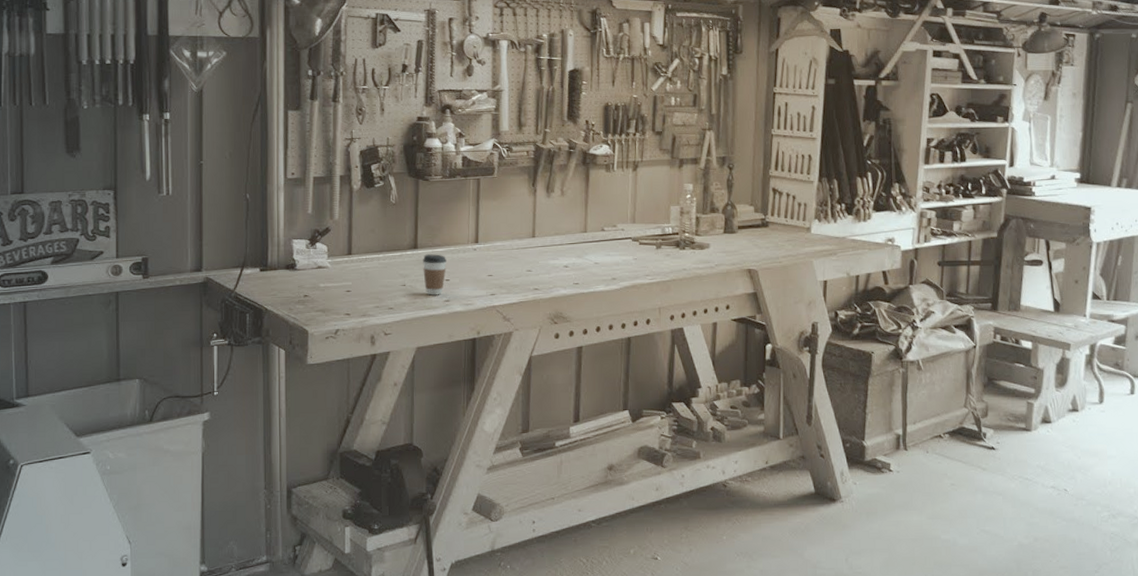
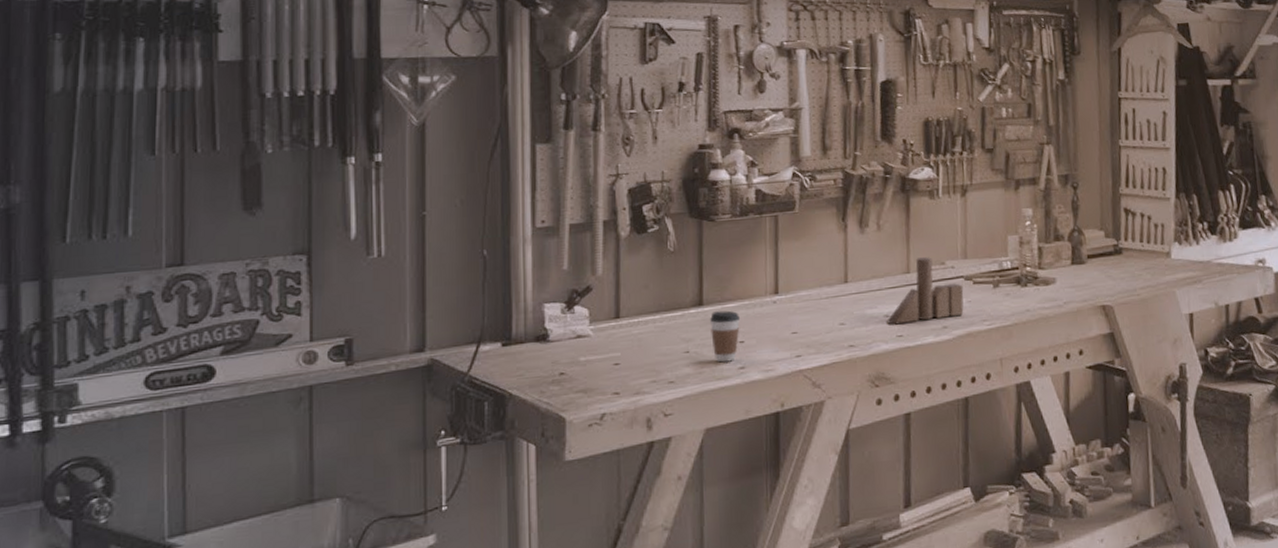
wooden block: none [565,220,631,274] -> present [885,257,964,325]

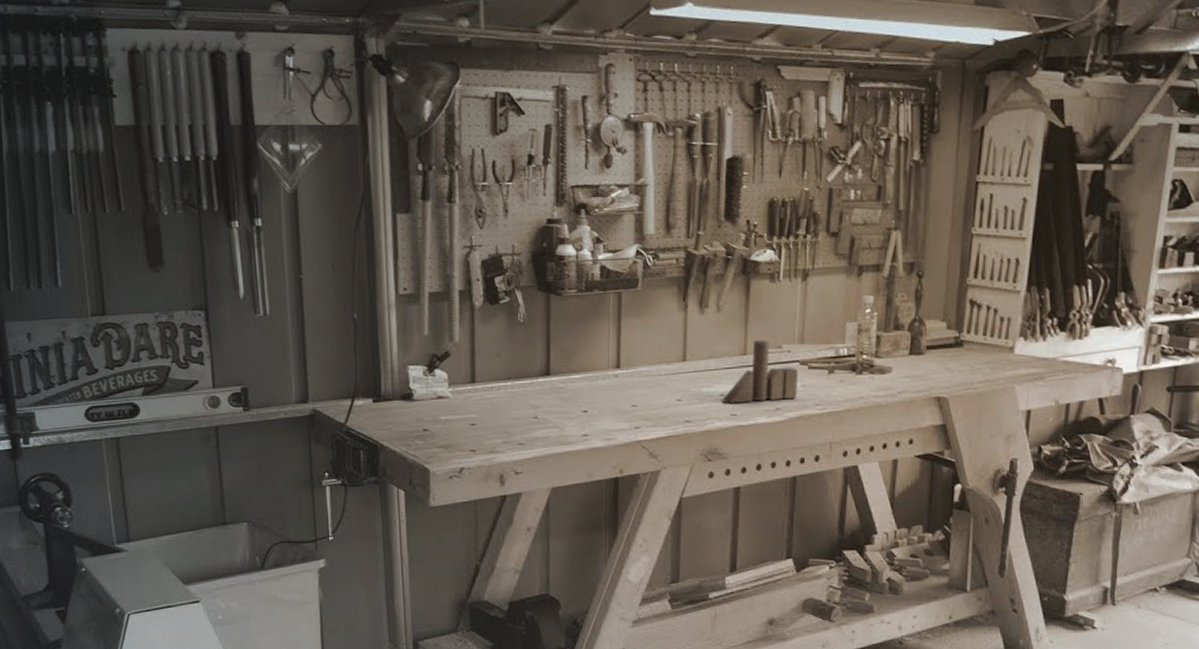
coffee cup: present [710,310,740,363] -> none [557,381,584,429]

